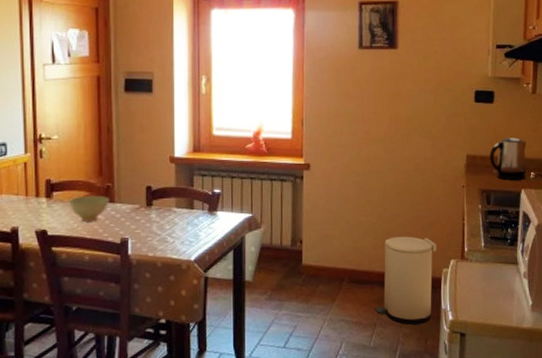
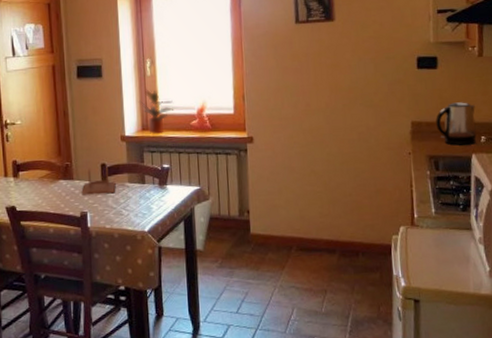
bowl: present [68,195,109,221] -> none [32,173,68,198]
napkin holder: none [123,189,162,220] -> present [81,166,116,195]
potted plant: none [191,108,229,158] -> present [138,89,174,135]
pedal bin: present [374,236,437,325] -> none [324,204,385,291]

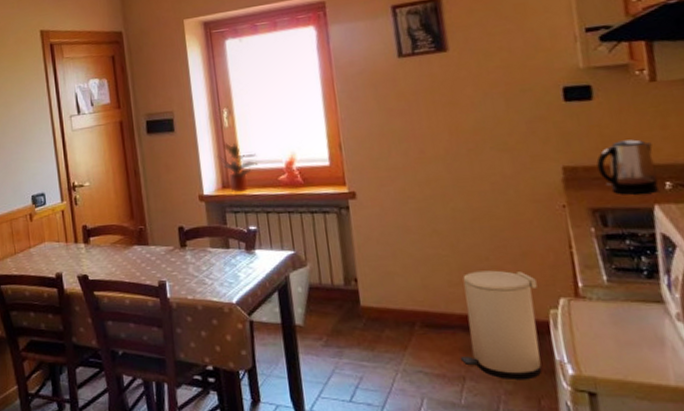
napkin holder: present [81,166,116,195] -> none [158,230,197,263]
pedal bin: none [324,204,385,291] -> present [460,270,542,379]

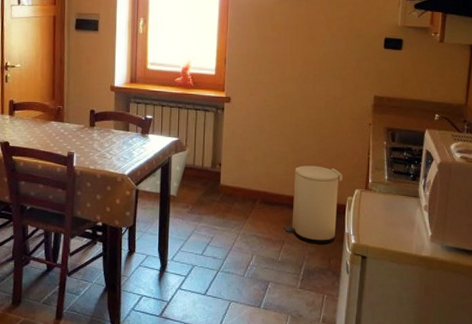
potted plant: present [216,142,259,193] -> none [129,45,161,88]
kettle: present [596,139,660,195] -> none [396,82,432,121]

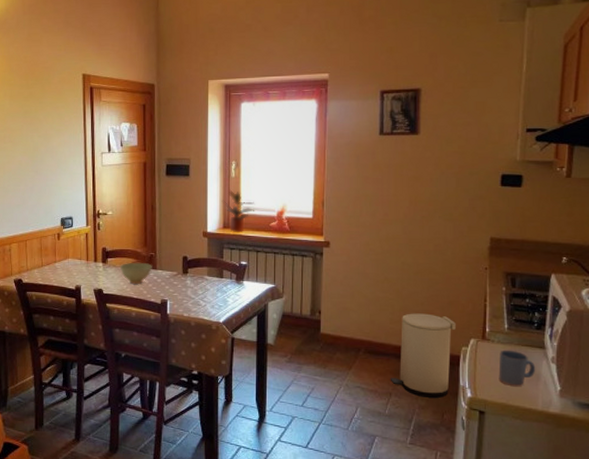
bowl: none [26,115,59,137] -> present [119,262,152,284]
potted plant: none [129,45,161,88] -> present [221,189,255,233]
mug: none [379,199,411,233] -> present [498,350,536,387]

